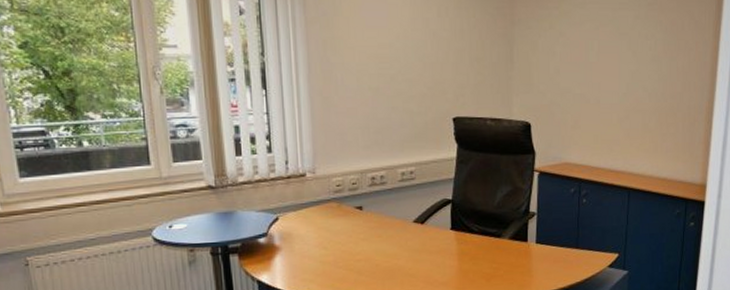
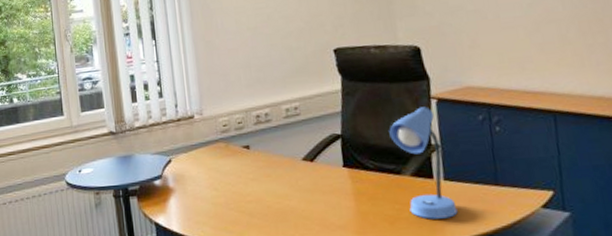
desk lamp: none [495,178,544,277] -> present [389,106,458,219]

